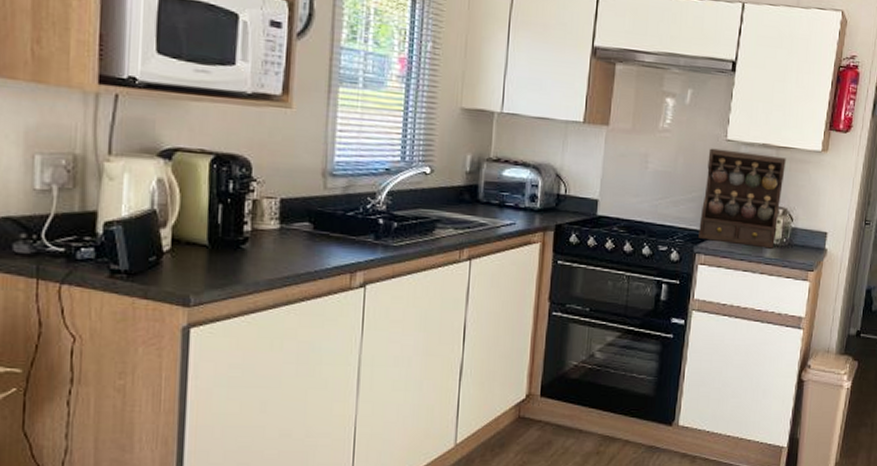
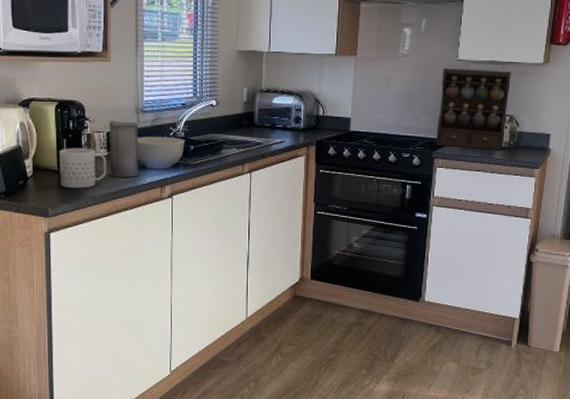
mug: none [209,216,278,271] -> present [59,148,107,189]
canister: none [280,183,326,260] -> present [108,119,139,178]
bowl: none [321,207,386,251] -> present [138,137,185,169]

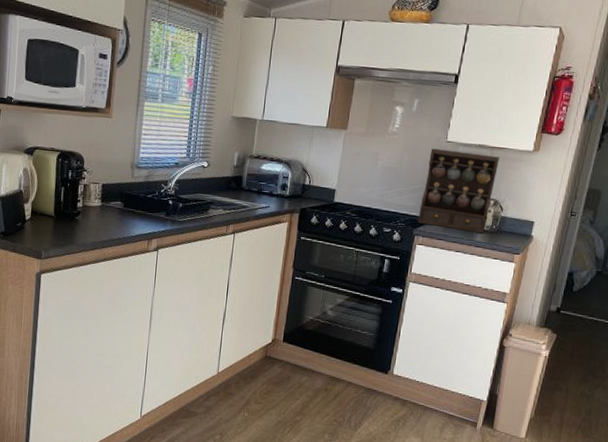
mug: present [59,148,107,189] -> none [54,196,100,235]
canister: present [108,119,139,178] -> none [101,172,133,229]
bowl: present [138,137,185,169] -> none [129,191,174,224]

